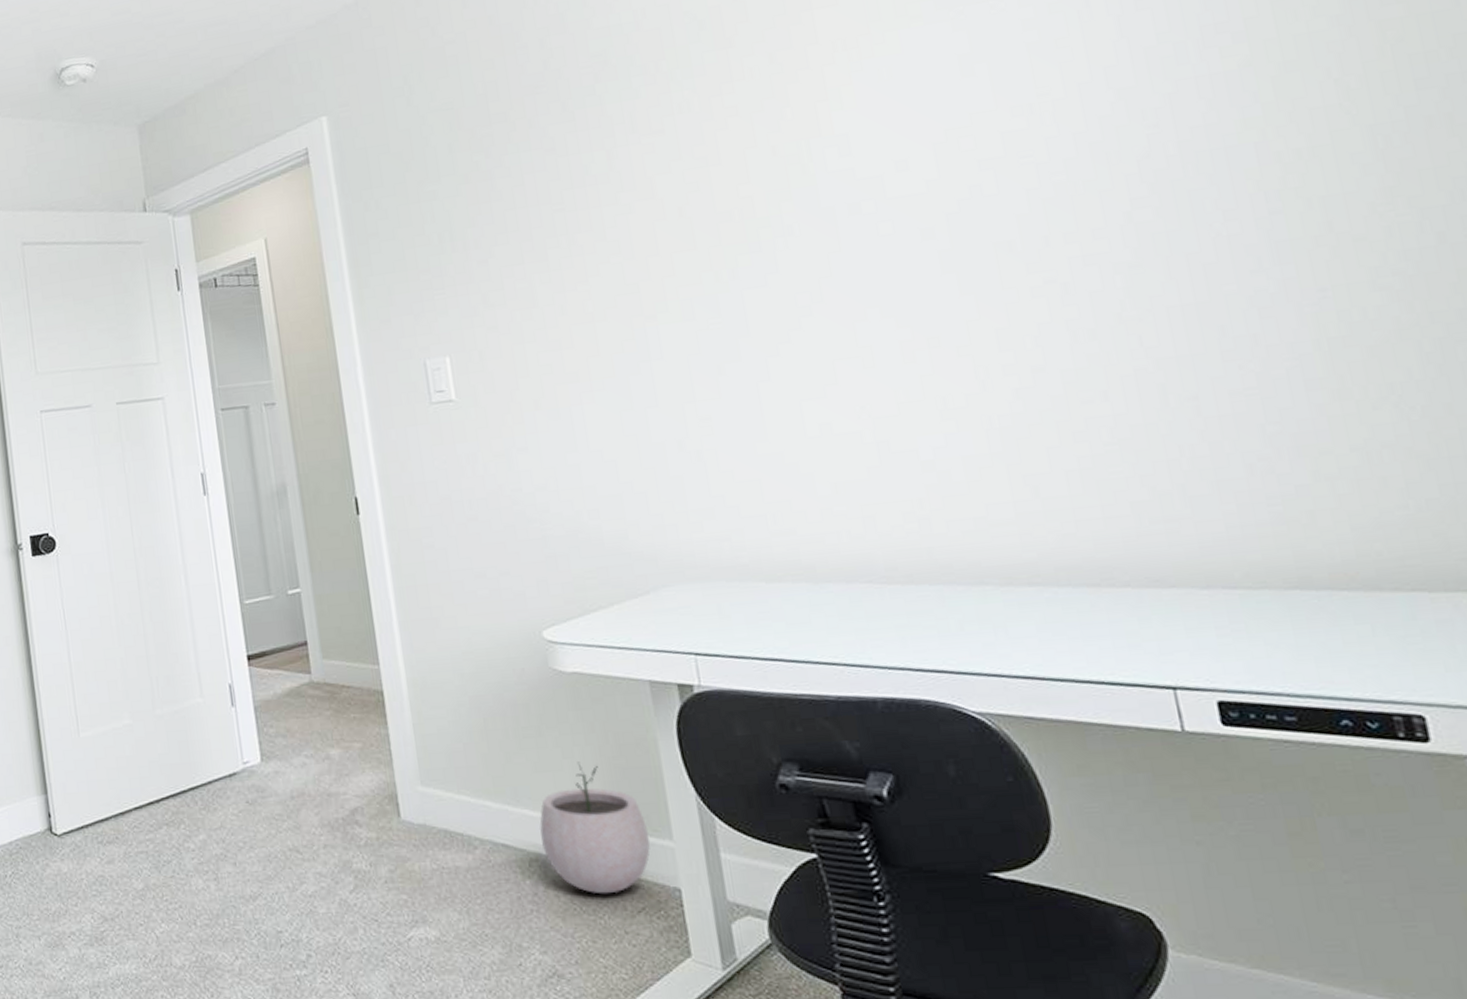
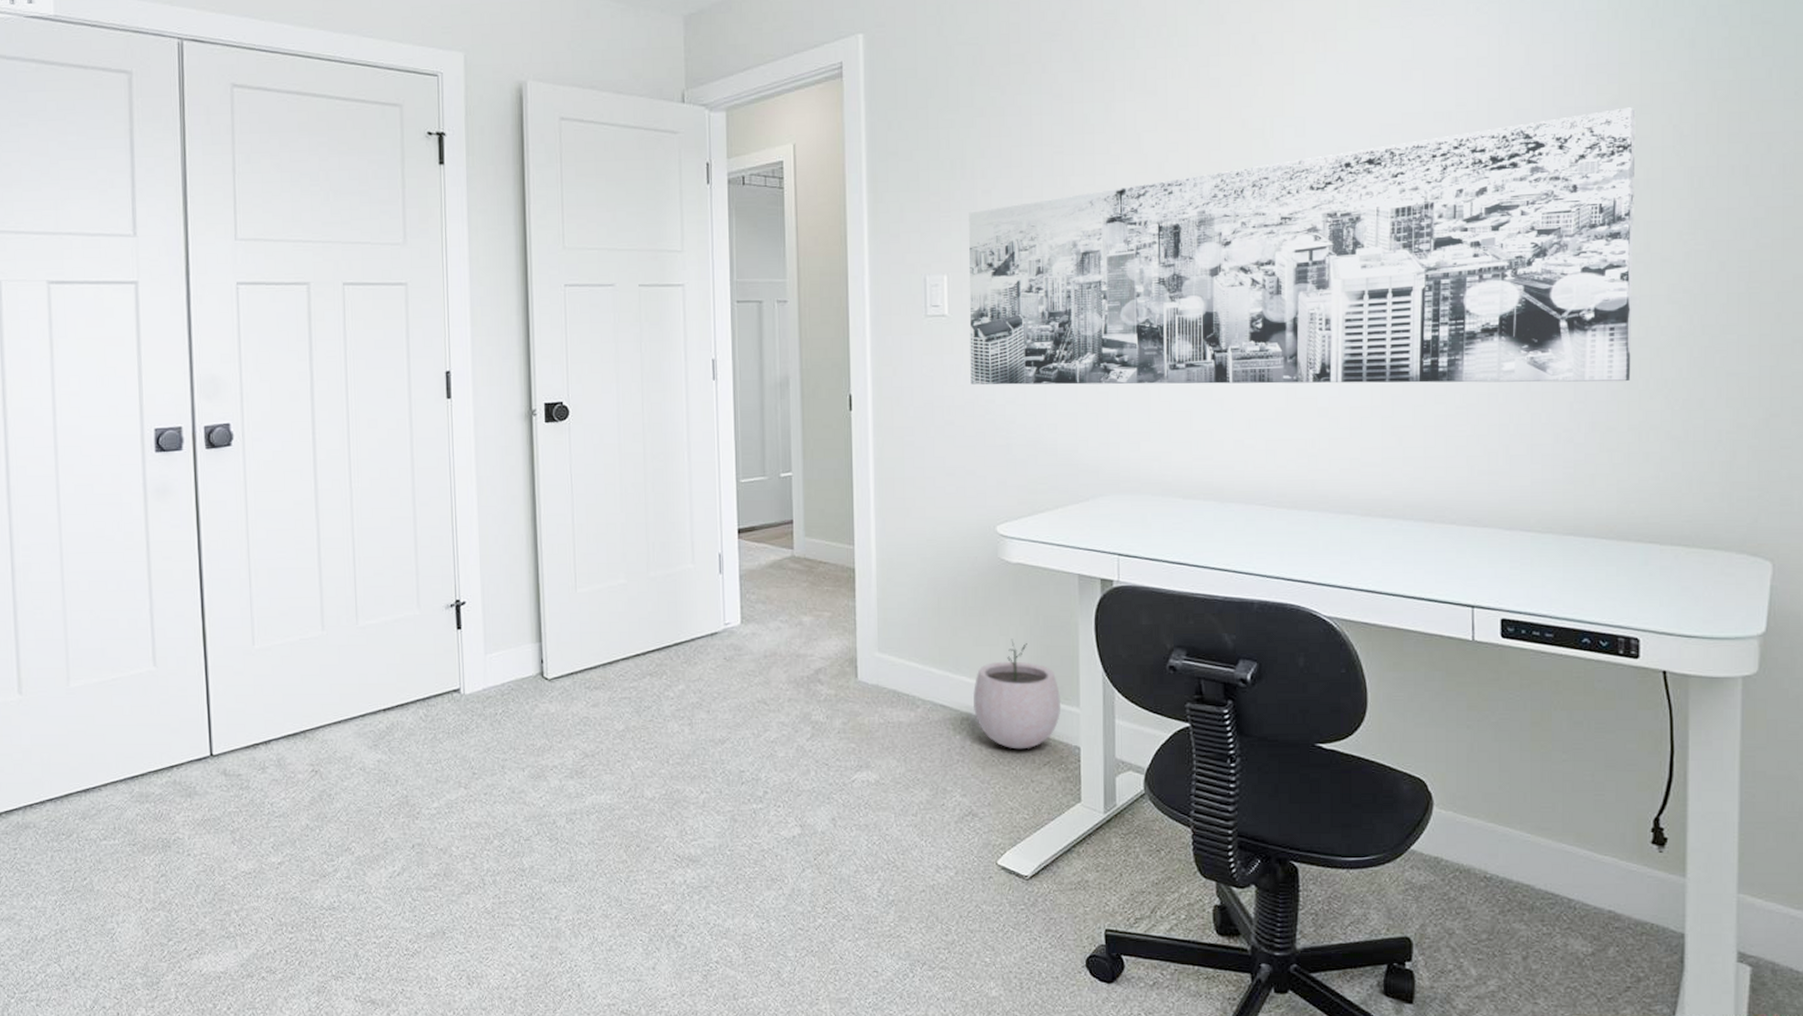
wall art: none [465,66,1341,474] -> present [969,107,1636,385]

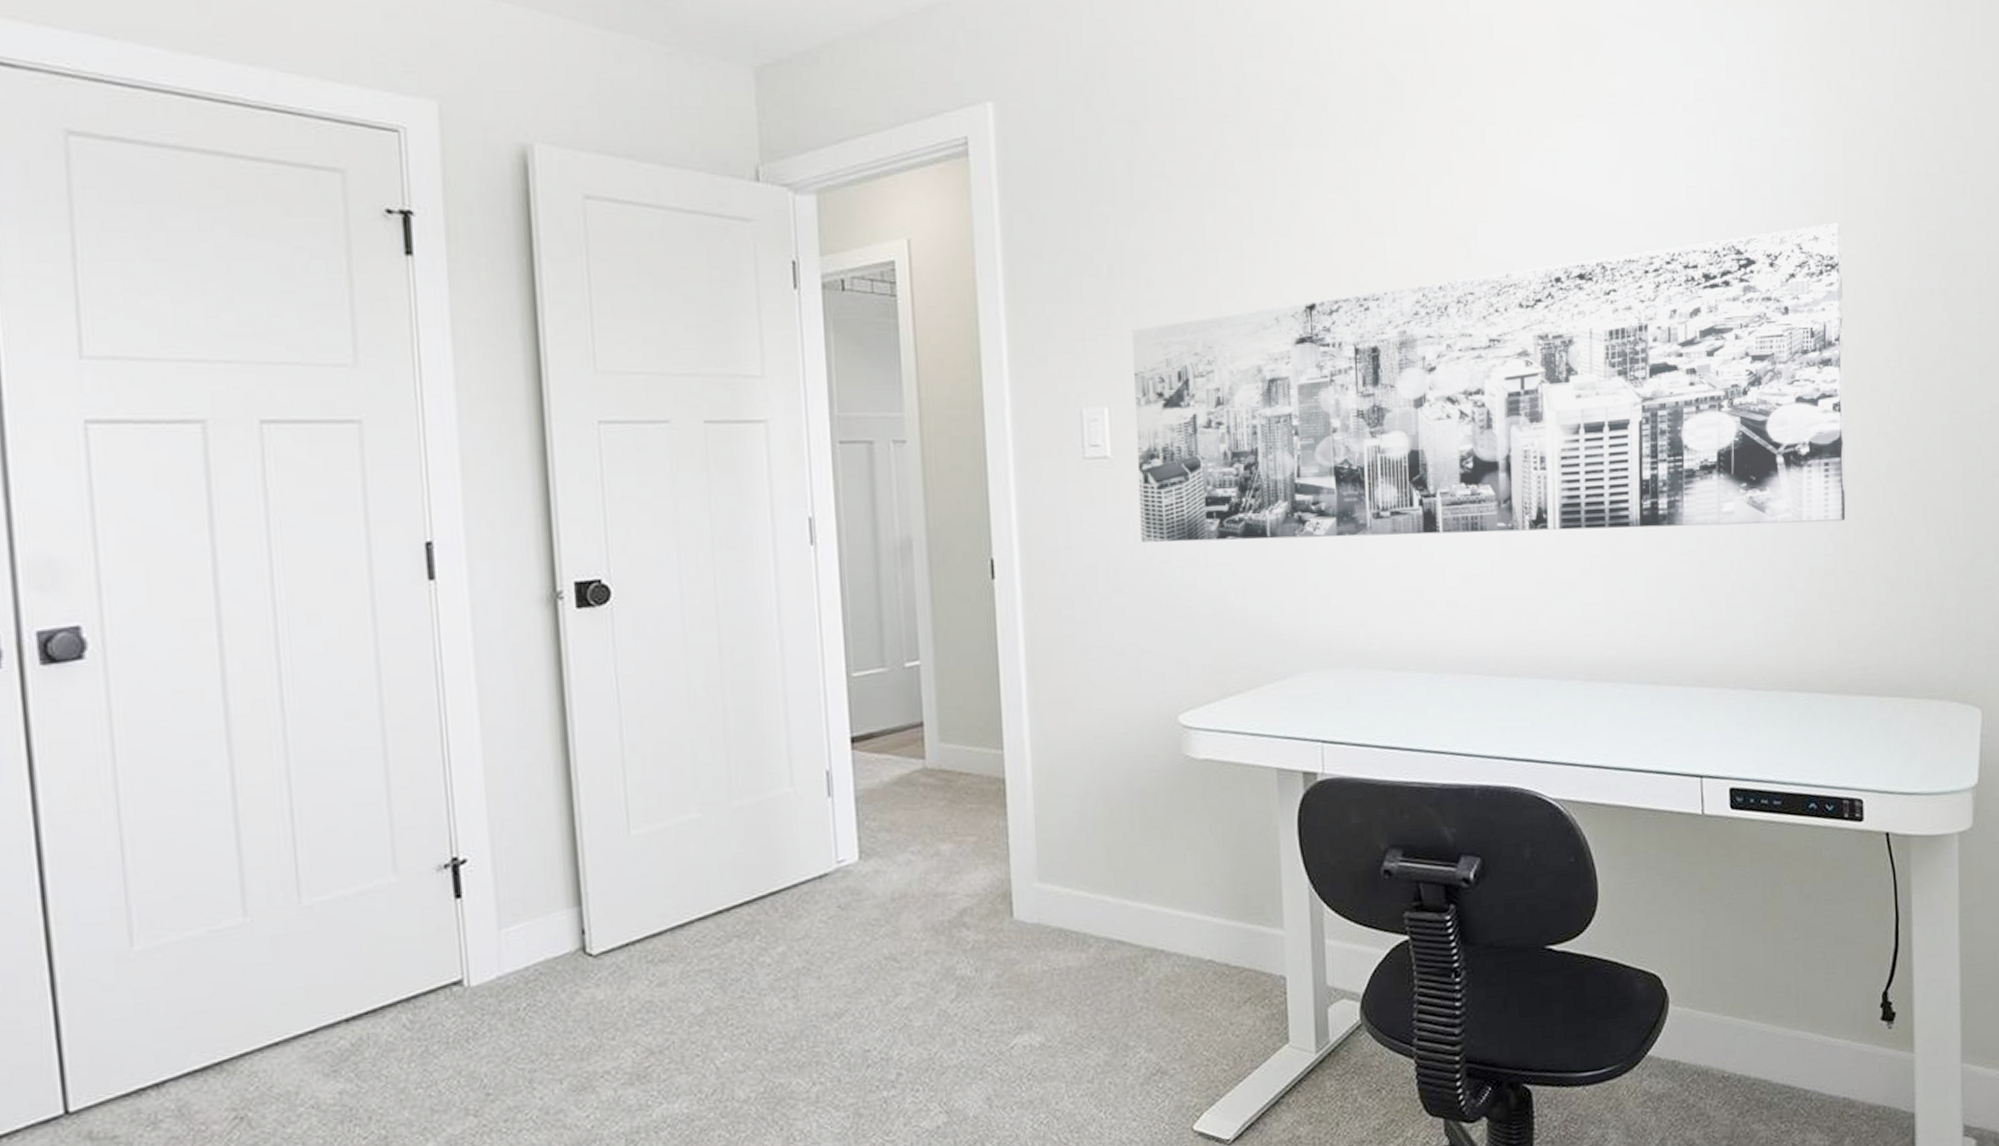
plant pot: present [973,639,1061,749] -> none [1157,852,1262,987]

